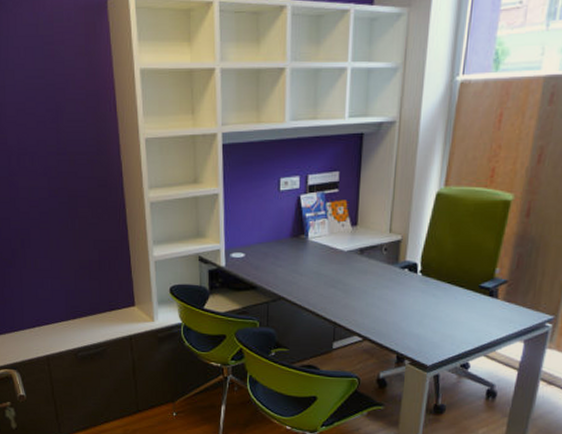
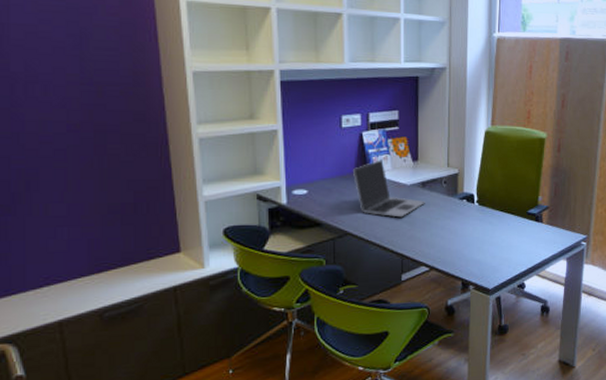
laptop: none [289,224,362,285] -> present [353,160,425,218]

